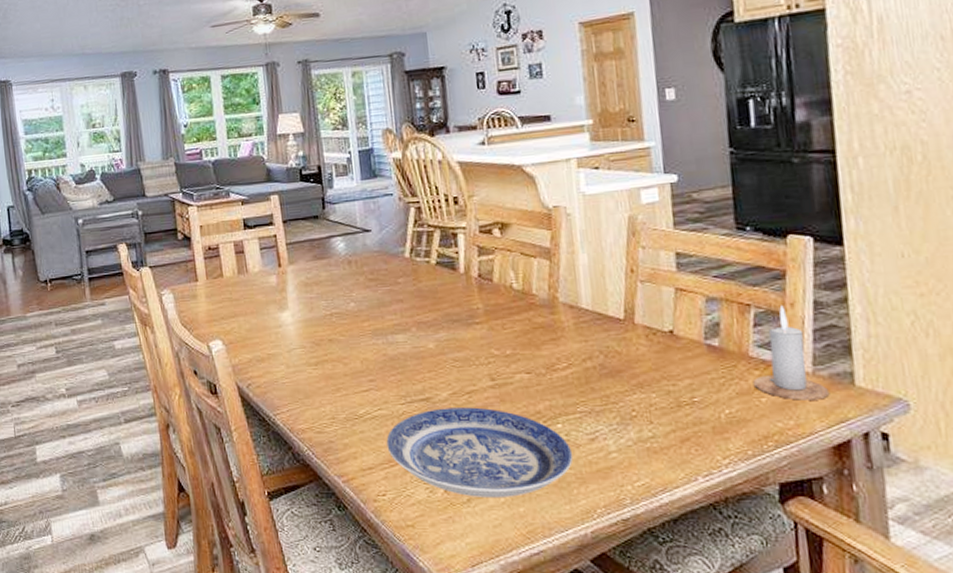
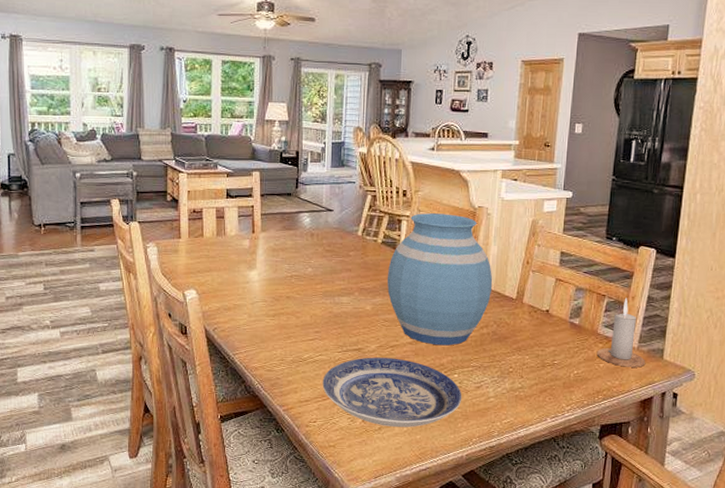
vase: none [449,219,590,388] -> present [387,213,493,346]

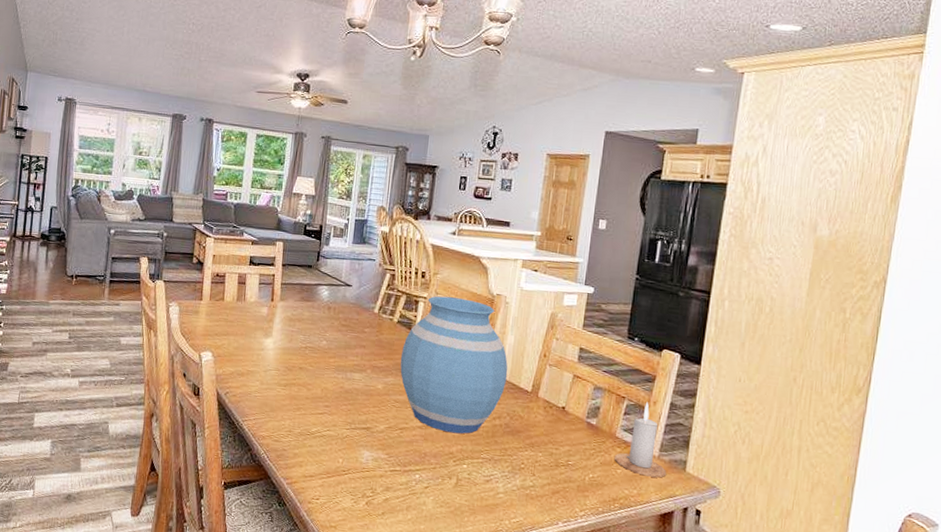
plate: present [322,357,462,427] -> none [328,437,471,516]

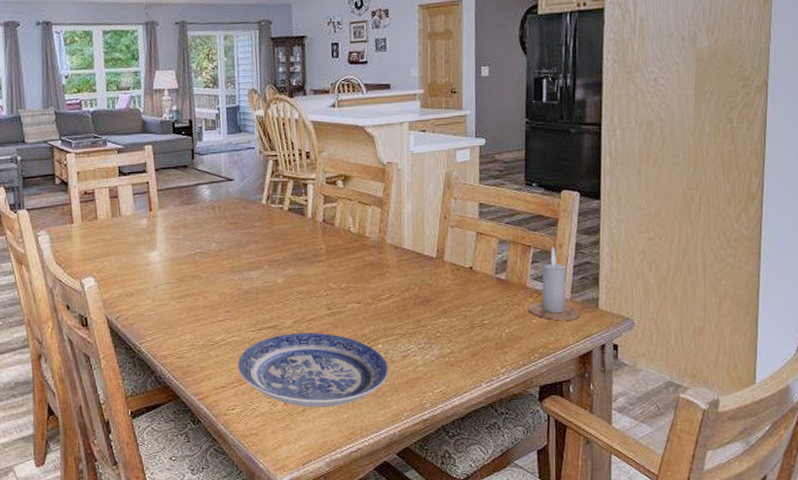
plate: none [328,437,471,516] -> present [237,332,389,408]
vase: present [400,296,508,434] -> none [297,173,410,315]

